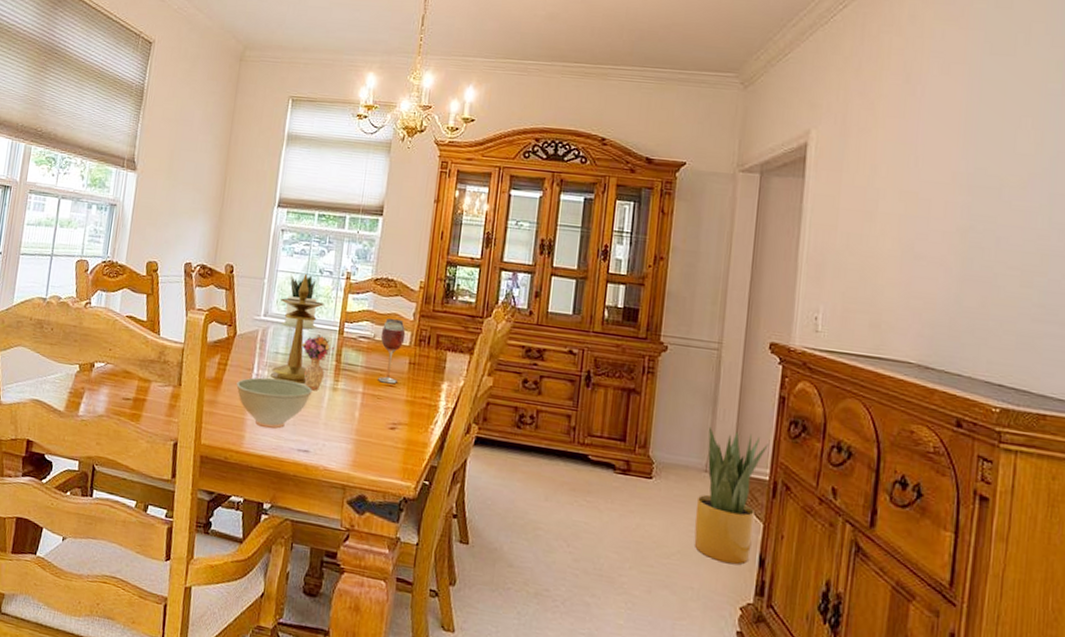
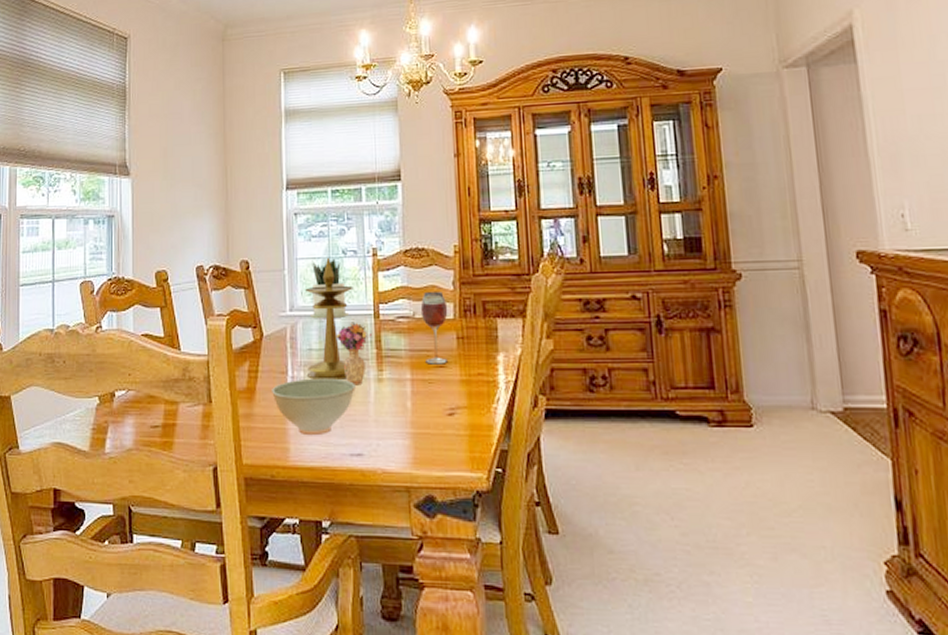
planter: present [694,427,769,565] -> none [805,358,884,513]

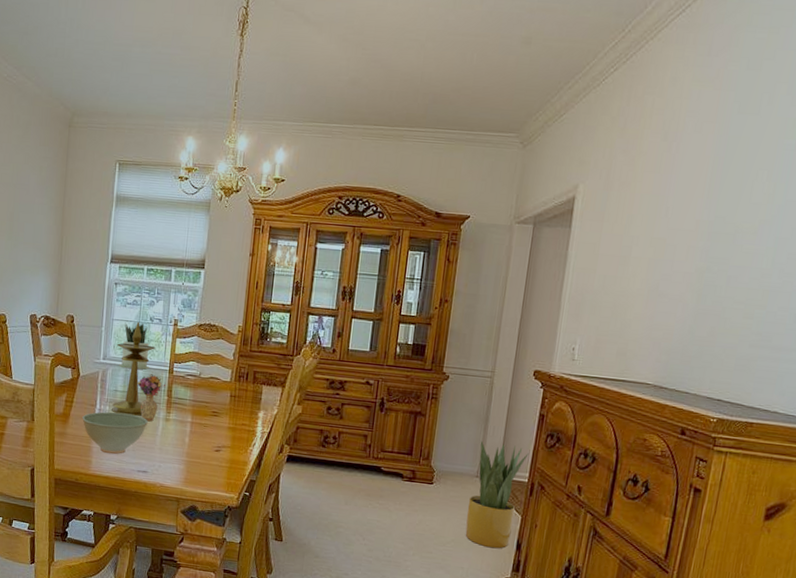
wineglass: present [420,291,448,365] -> none [204,358,227,414]
planter: none [805,358,884,513] -> present [465,441,529,549]

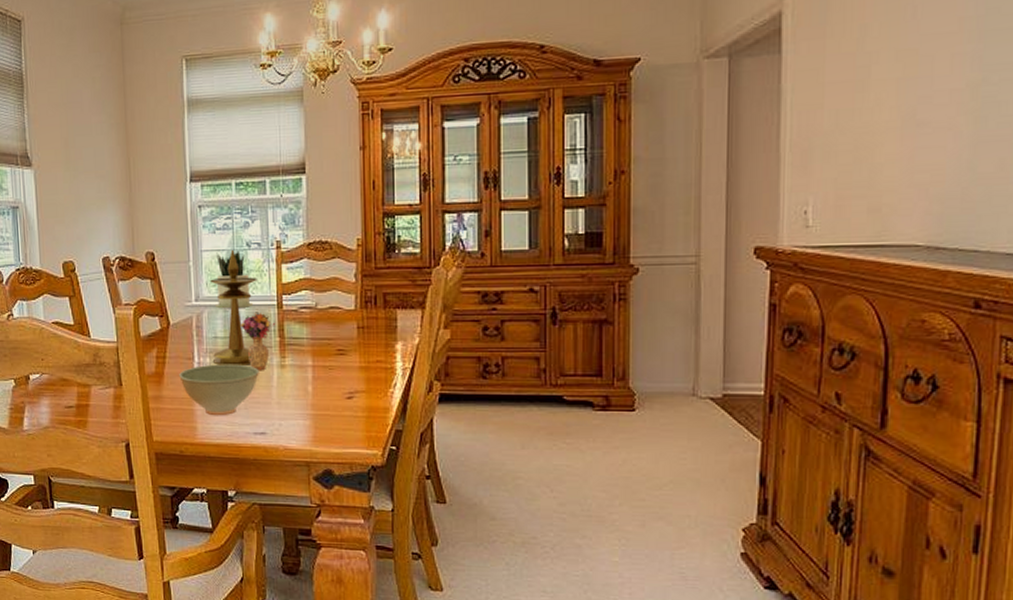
planter: present [465,441,529,549] -> none [685,349,761,487]

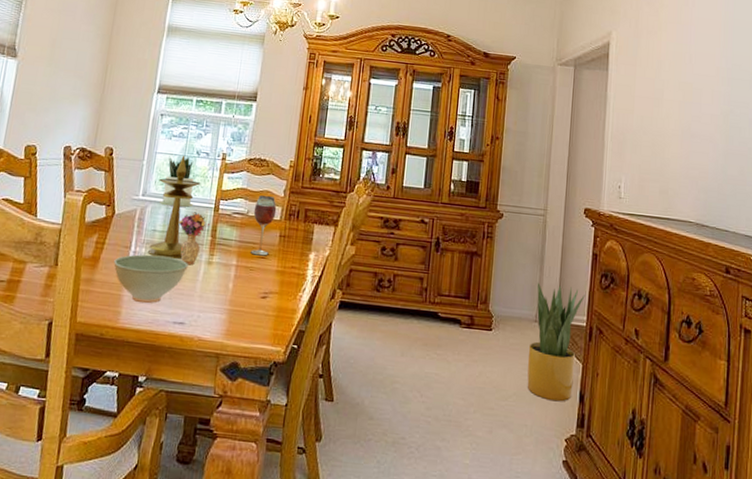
wineglass: none [322,282,350,352] -> present [251,195,277,256]
planter: none [685,349,761,487] -> present [527,283,585,402]

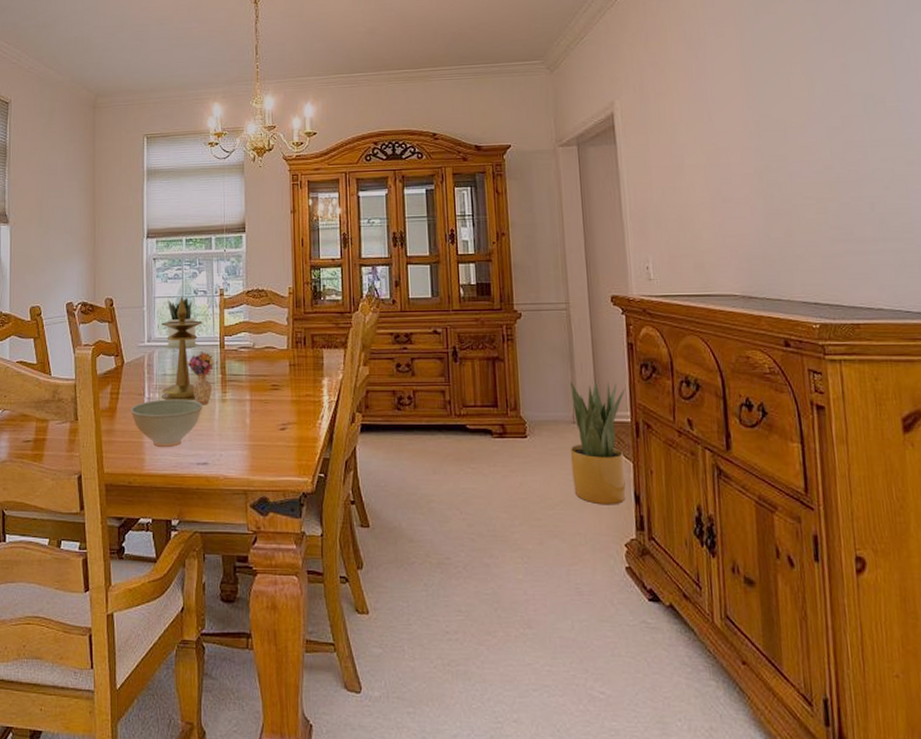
wineglass: present [251,195,277,256] -> none [259,325,282,387]

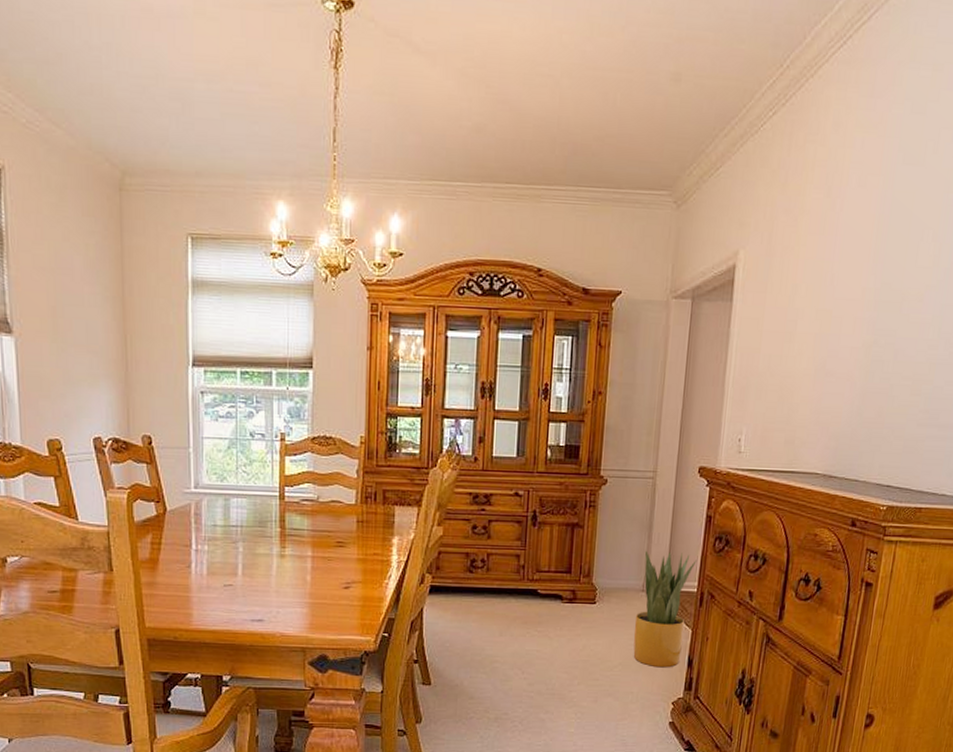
bowl: present [131,399,203,448] -> none [175,552,258,603]
candlestick: present [161,296,203,400] -> none [211,438,260,554]
planter: present [165,297,198,349] -> none [216,440,254,498]
flower arrangement: present [187,349,219,405] -> none [241,499,277,560]

